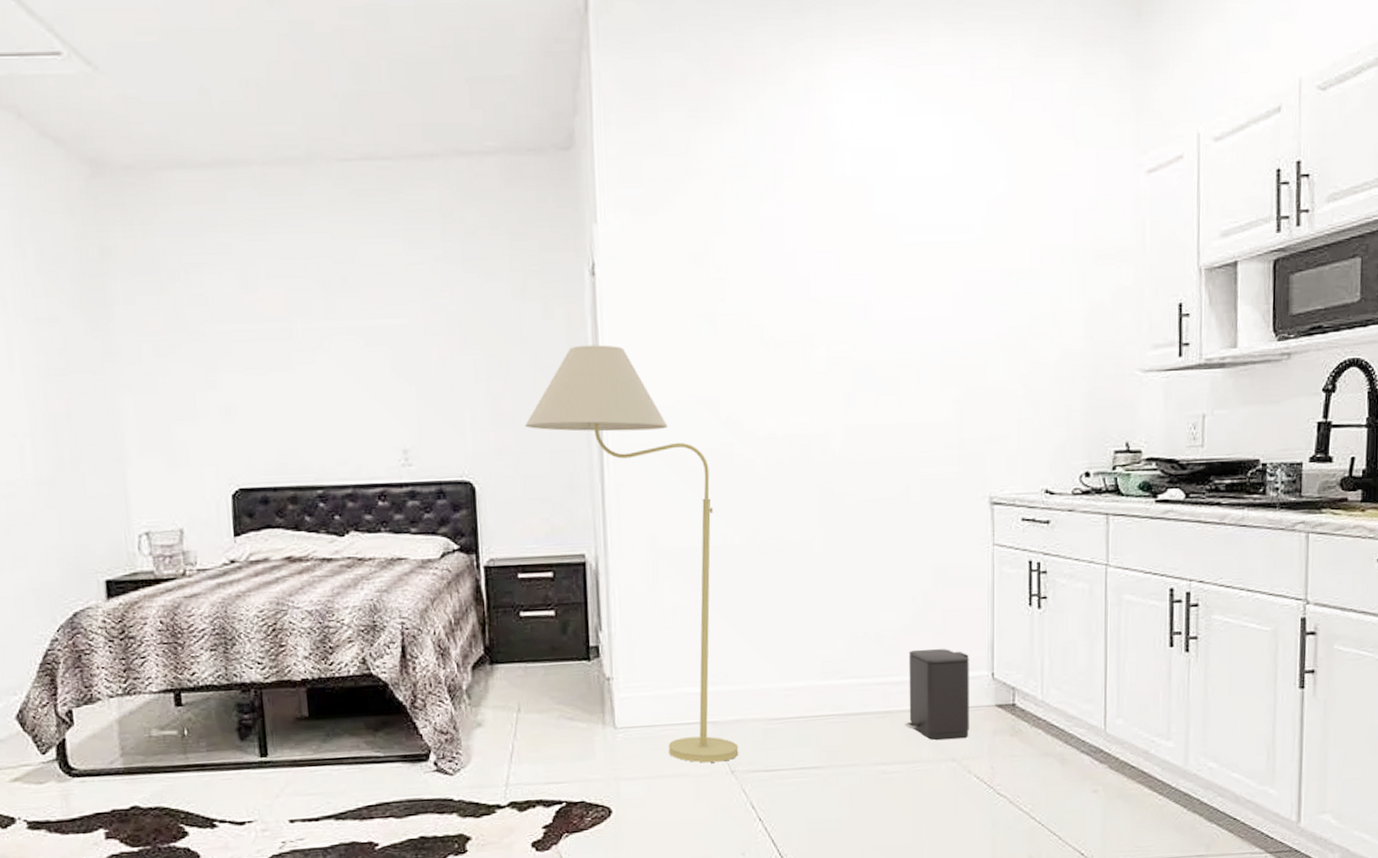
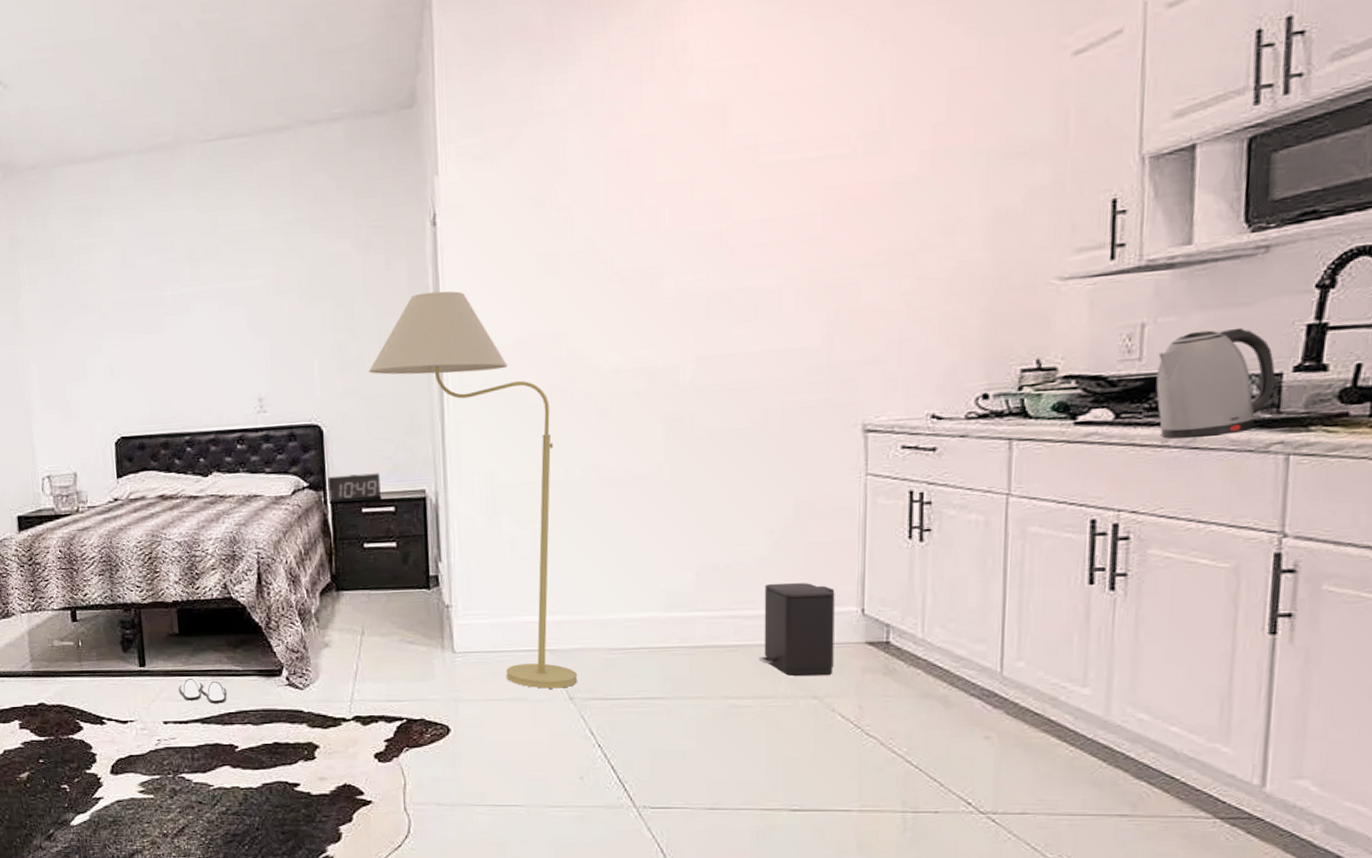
slippers: none [308,768,366,796] -> present [179,679,227,703]
alarm clock: none [480,535,538,568] -> present [327,473,381,504]
kettle: none [1214,422,1297,518] -> present [1156,327,1275,440]

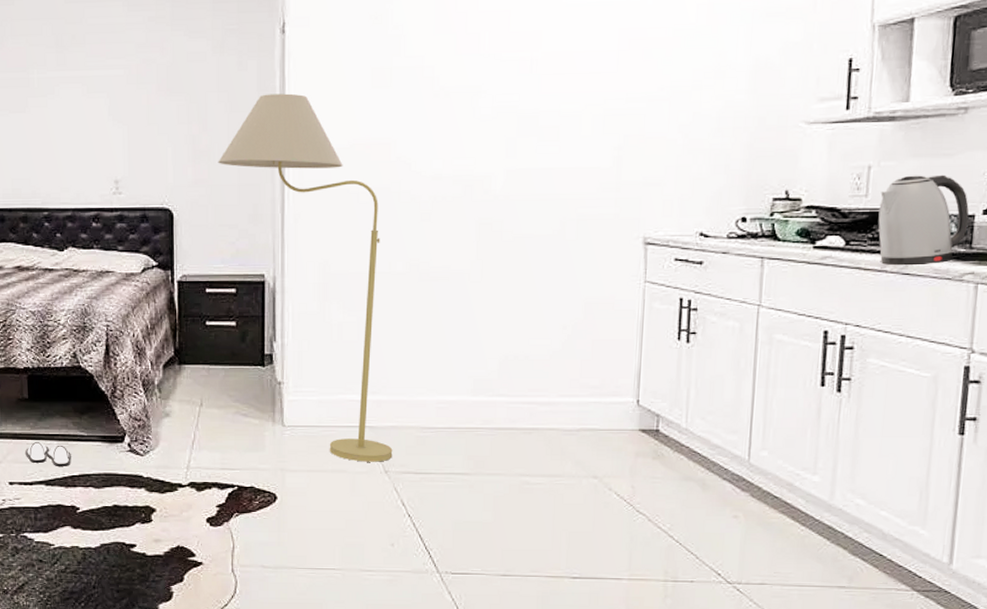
alarm clock: present [327,473,381,504] -> none [175,256,224,283]
pedal bin: present [759,583,835,676] -> none [550,375,616,457]

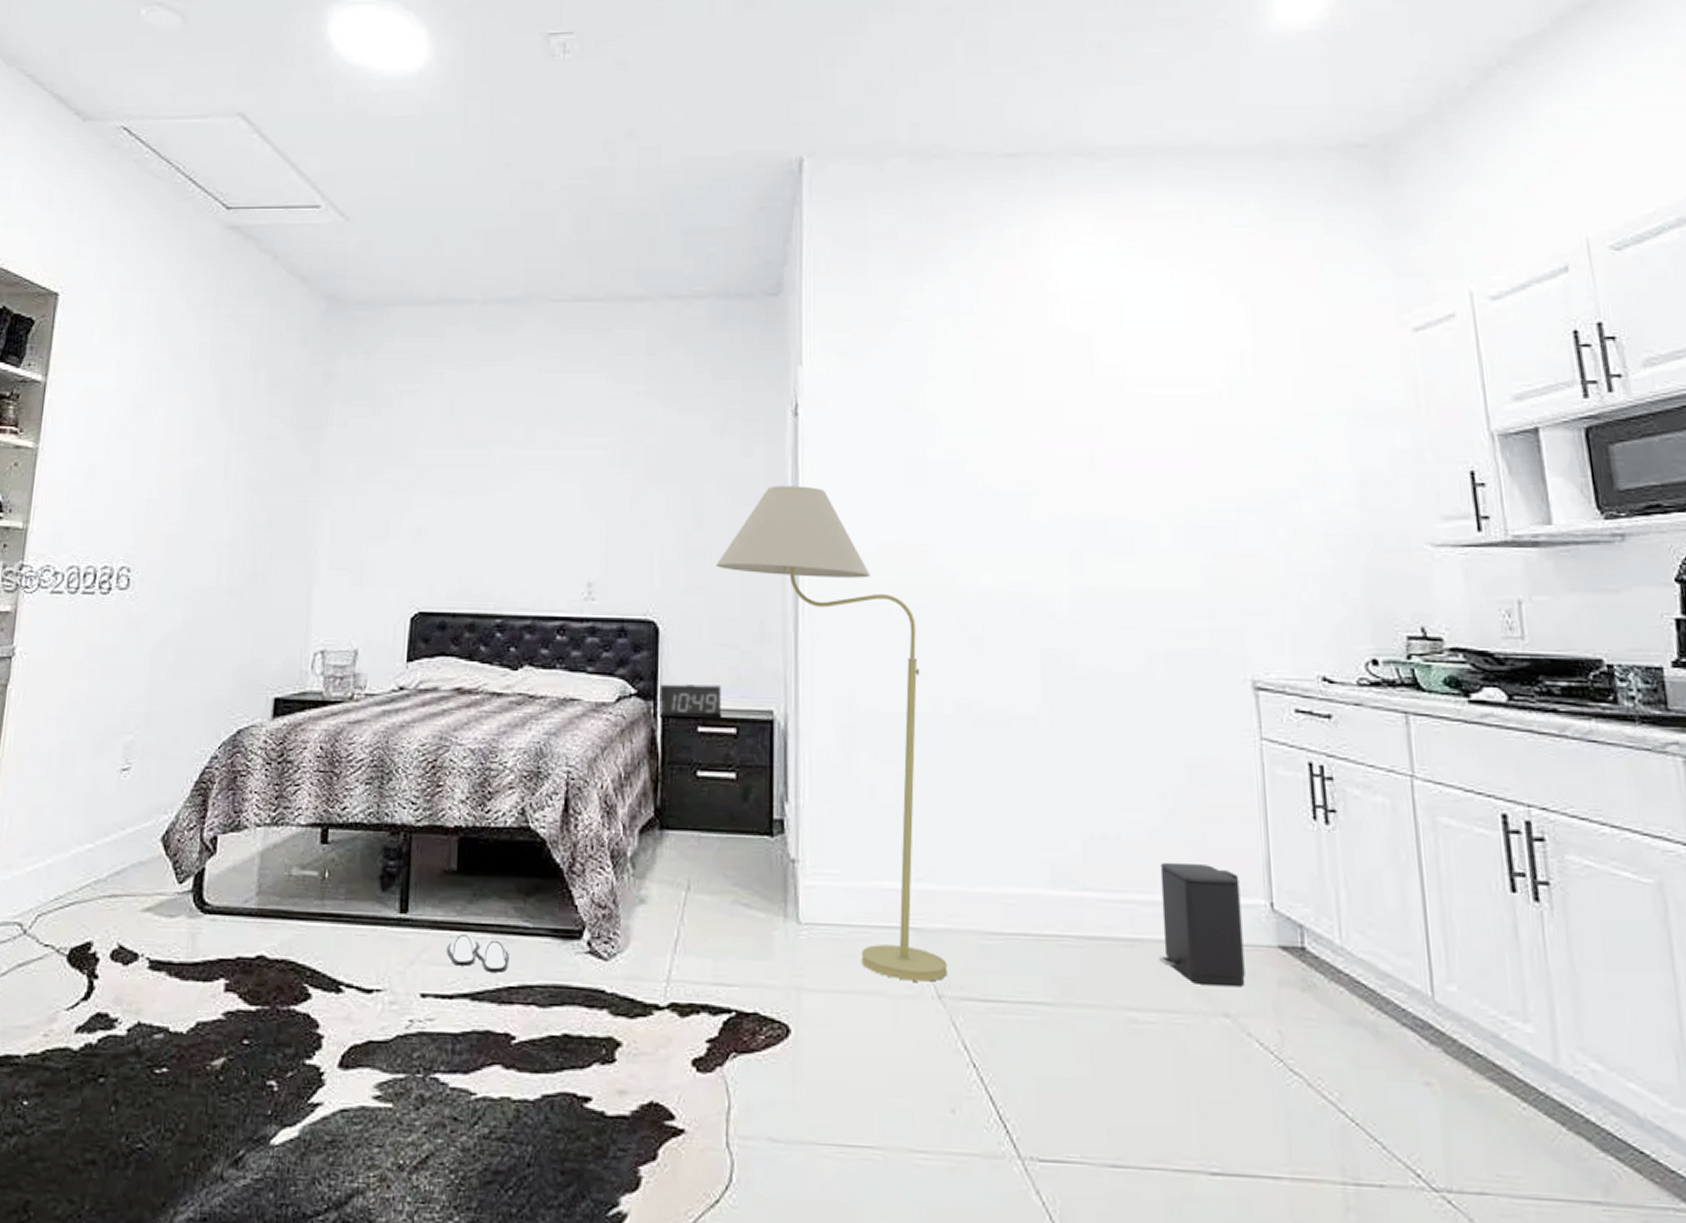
alarm clock: none [175,256,224,283] -> present [659,684,721,719]
pedal bin: none [550,375,616,457] -> present [1159,863,1246,986]
kettle: present [878,174,969,266] -> none [1539,614,1658,731]

